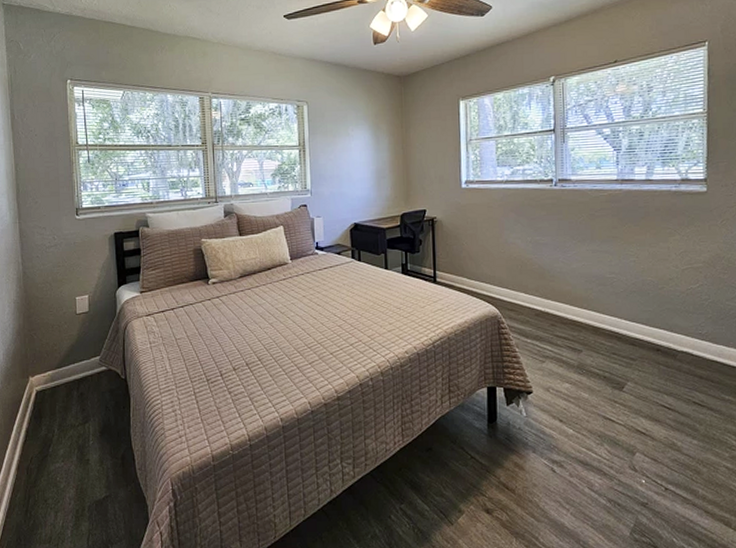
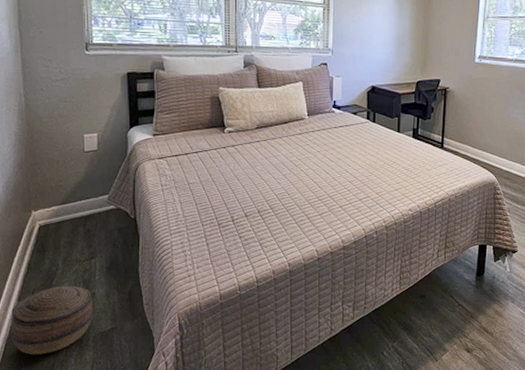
basket: none [10,452,88,528] -> present [10,285,93,355]

